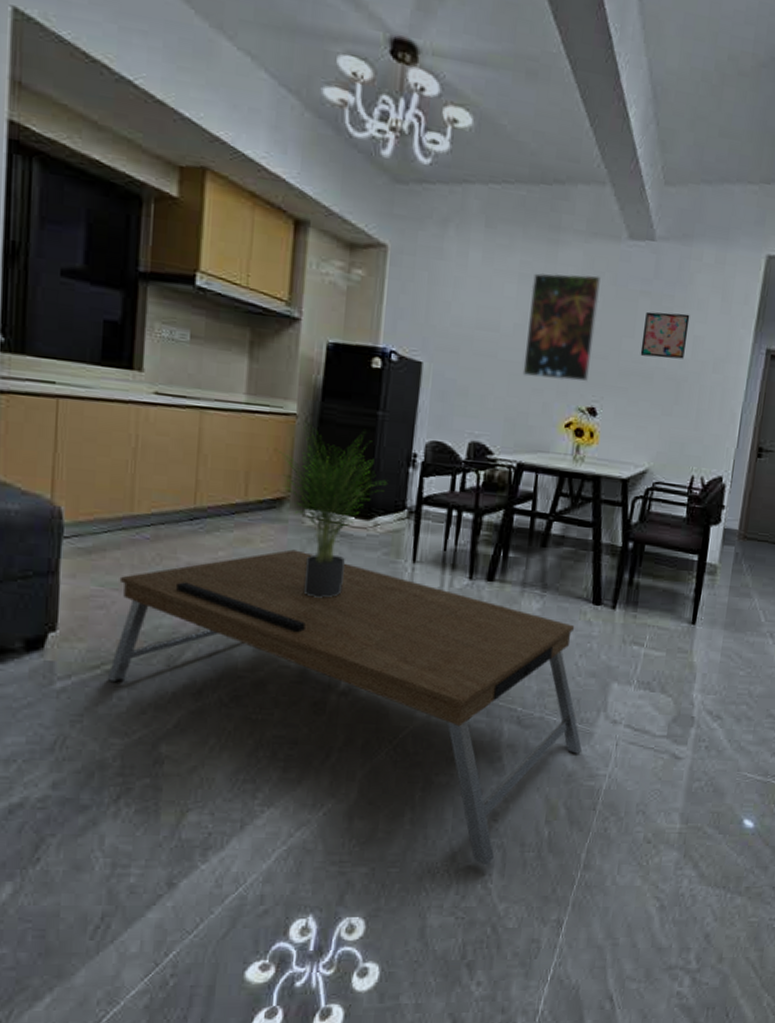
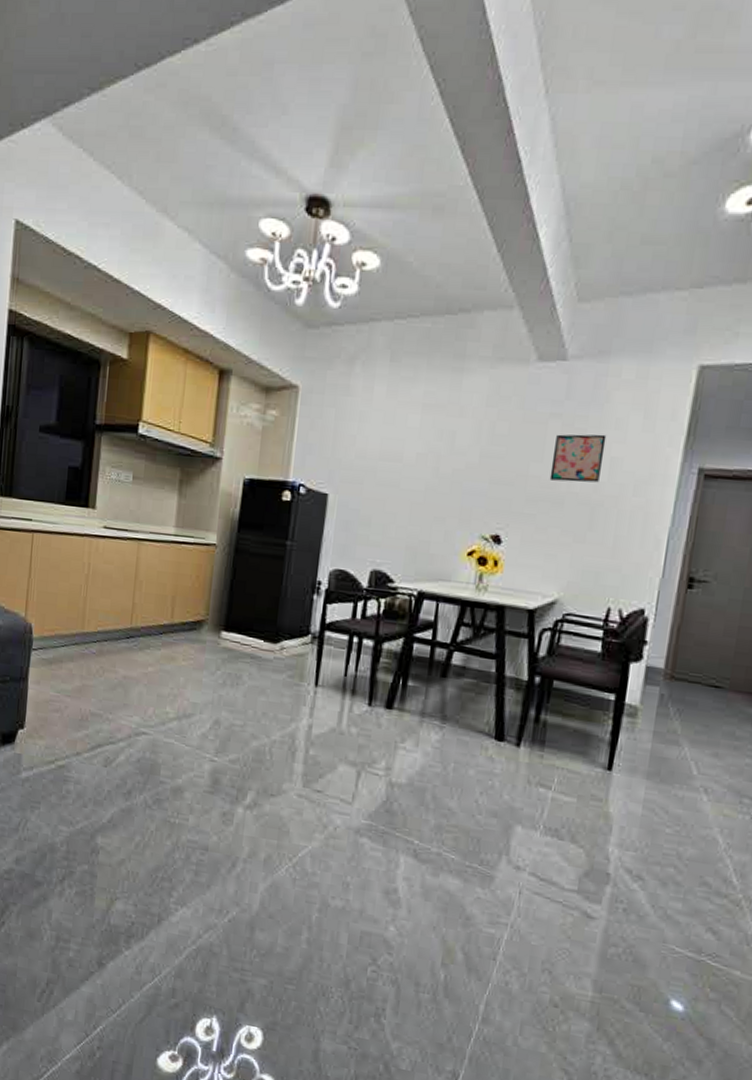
coffee table: present [107,549,582,867] -> none [59,668,482,1001]
potted plant: present [277,421,386,598] -> none [198,550,292,716]
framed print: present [522,272,601,382] -> none [424,400,507,509]

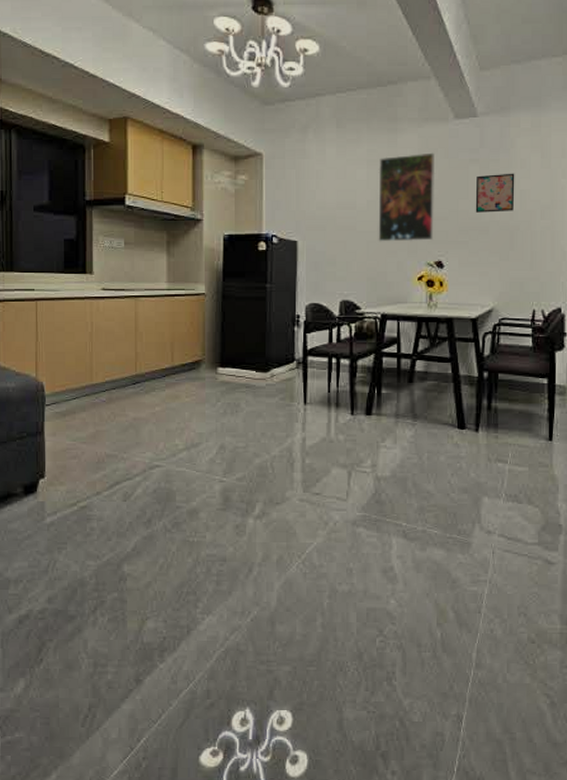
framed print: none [424,400,507,509] -> present [378,152,436,242]

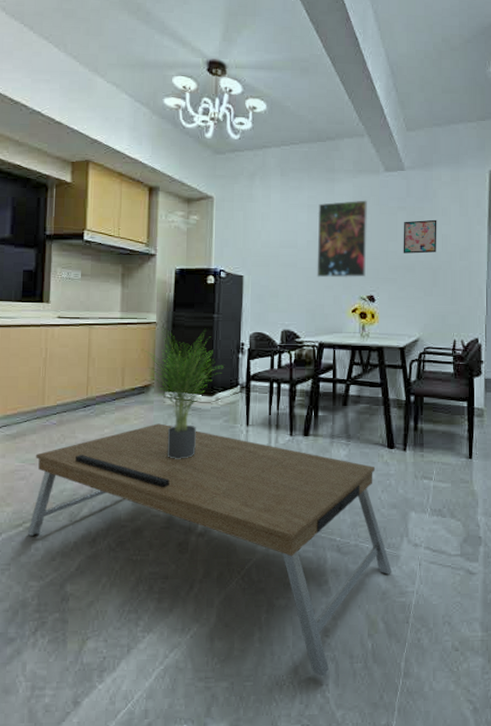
coffee table: none [82,401,462,666] -> present [27,423,391,678]
potted plant: none [192,298,277,439] -> present [143,326,222,459]

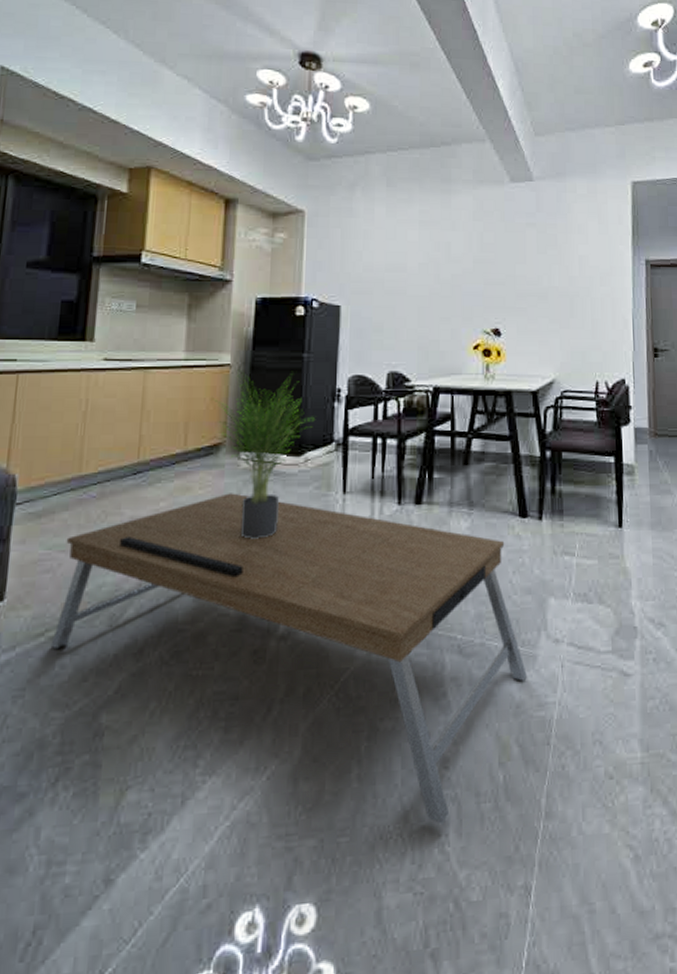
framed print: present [317,200,368,278] -> none [430,215,491,308]
wall art: present [403,219,437,254] -> none [533,238,573,278]

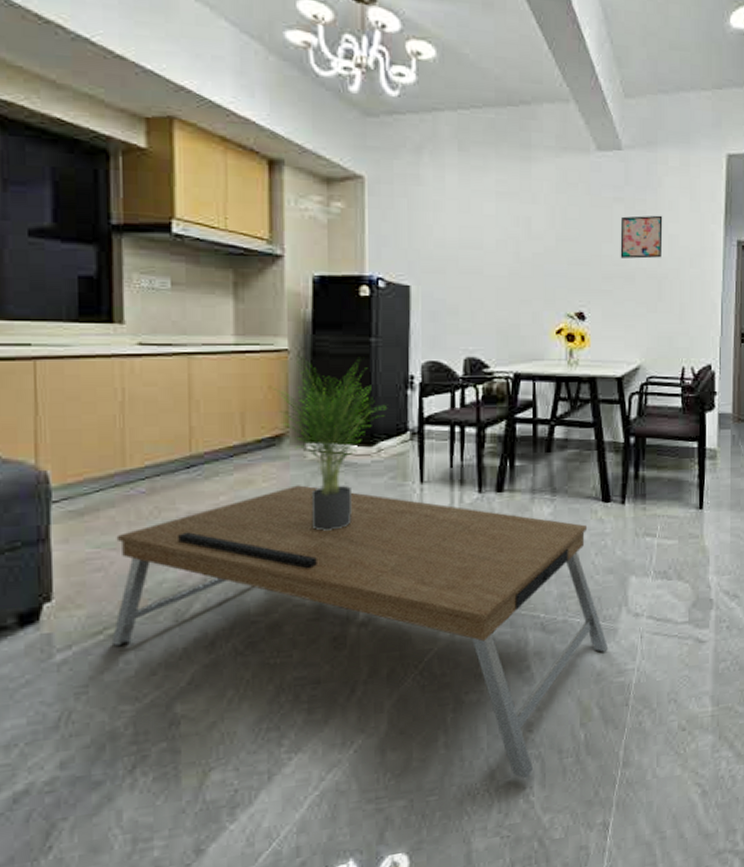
wall art: none [533,238,573,278] -> present [620,215,663,259]

